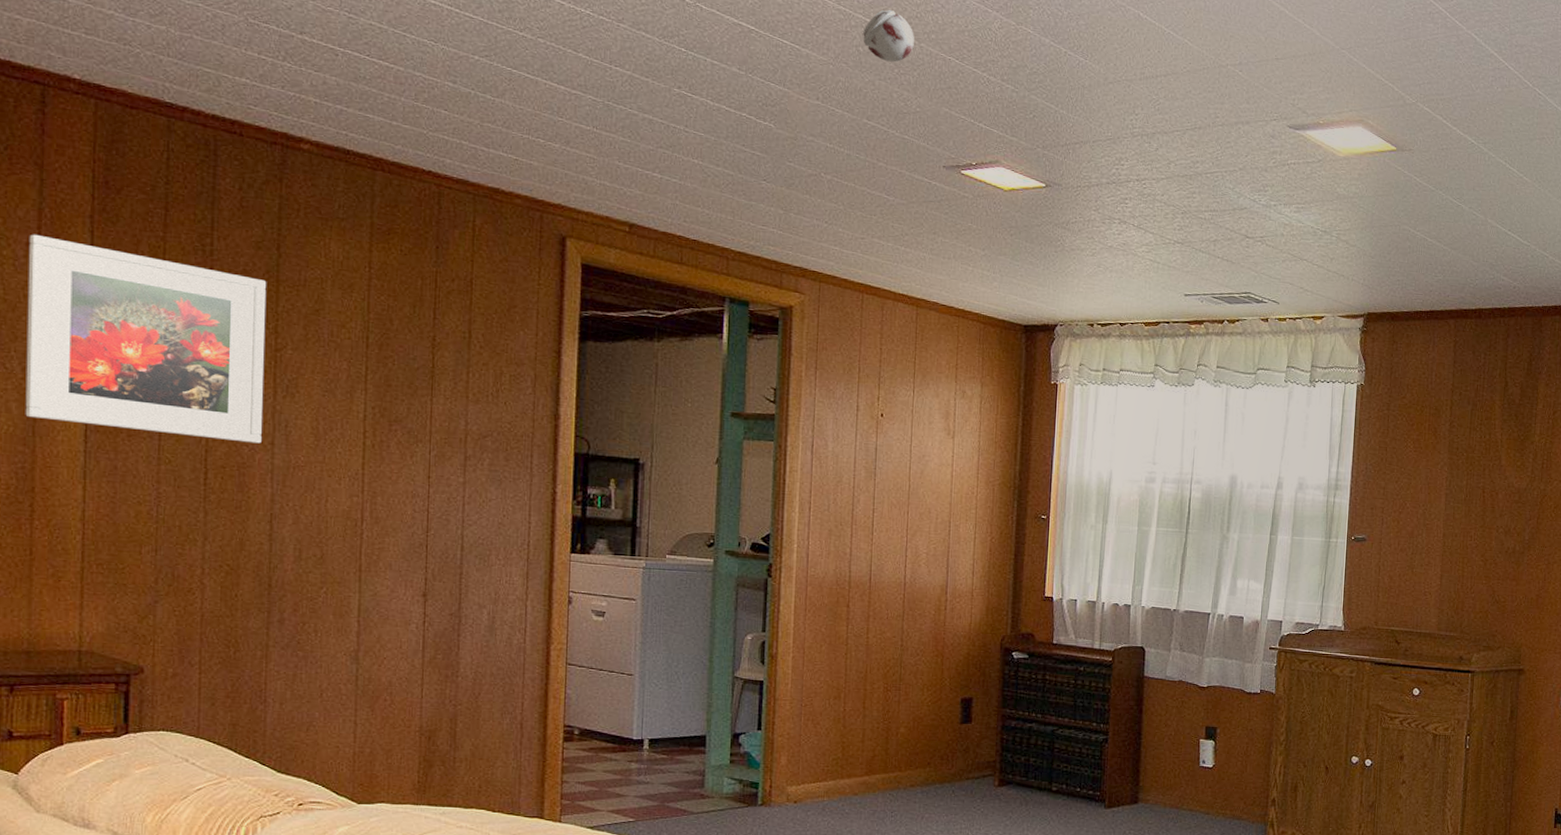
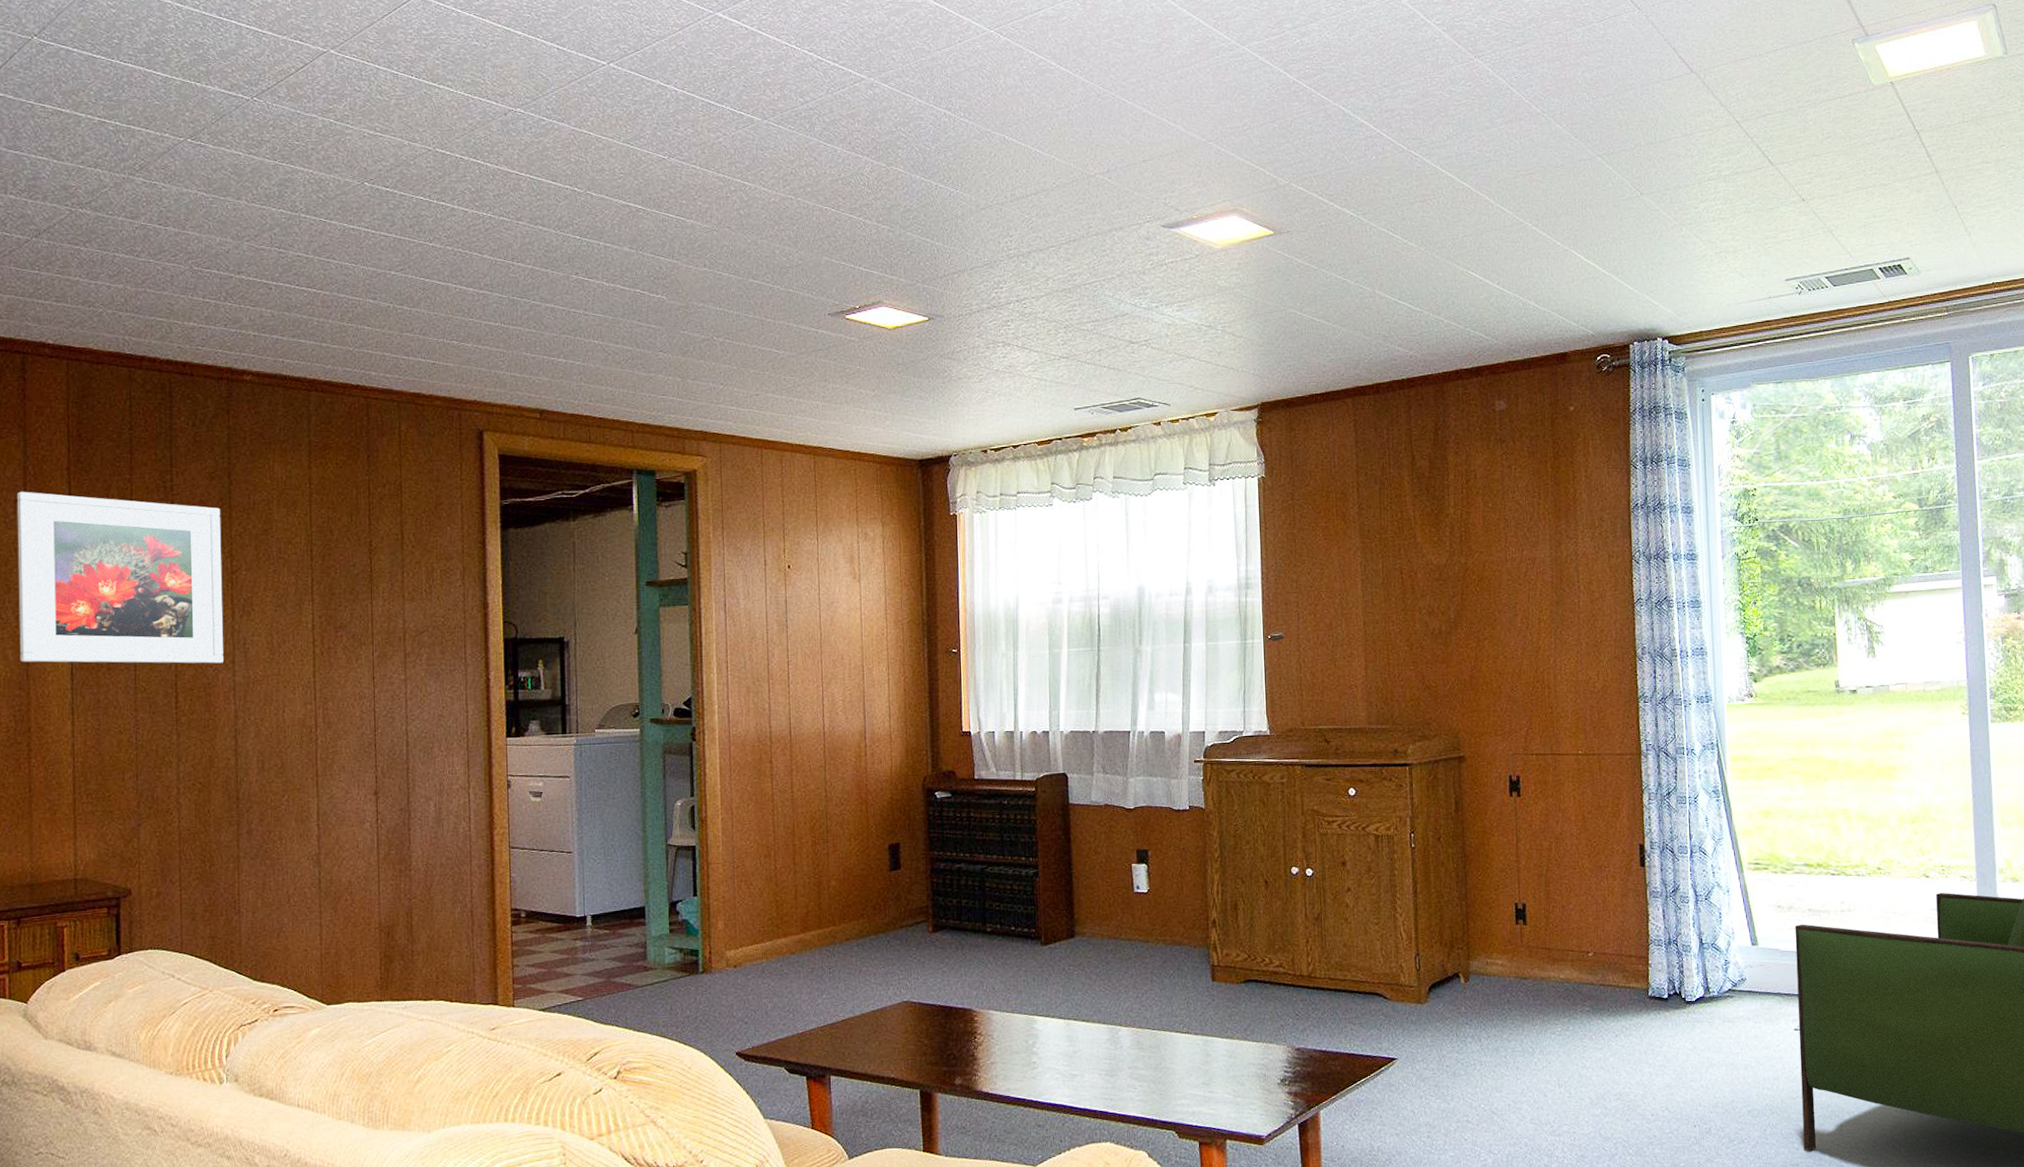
smoke detector: present [863,10,914,62] -> none [742,170,791,220]

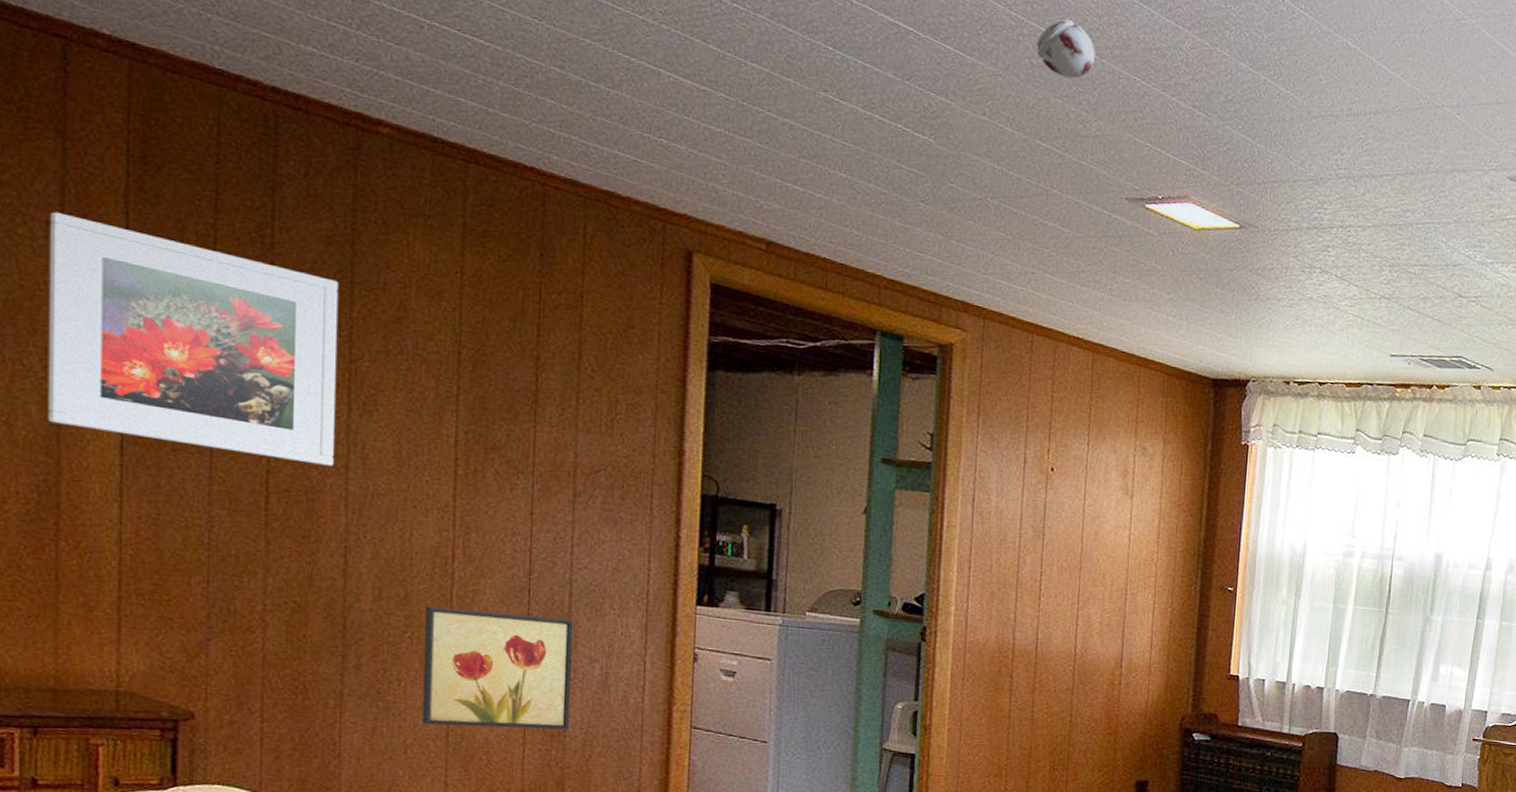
wall art: none [298,765,414,874] -> present [421,606,574,730]
smoke detector: none [742,170,791,220] -> present [1036,19,1095,79]

